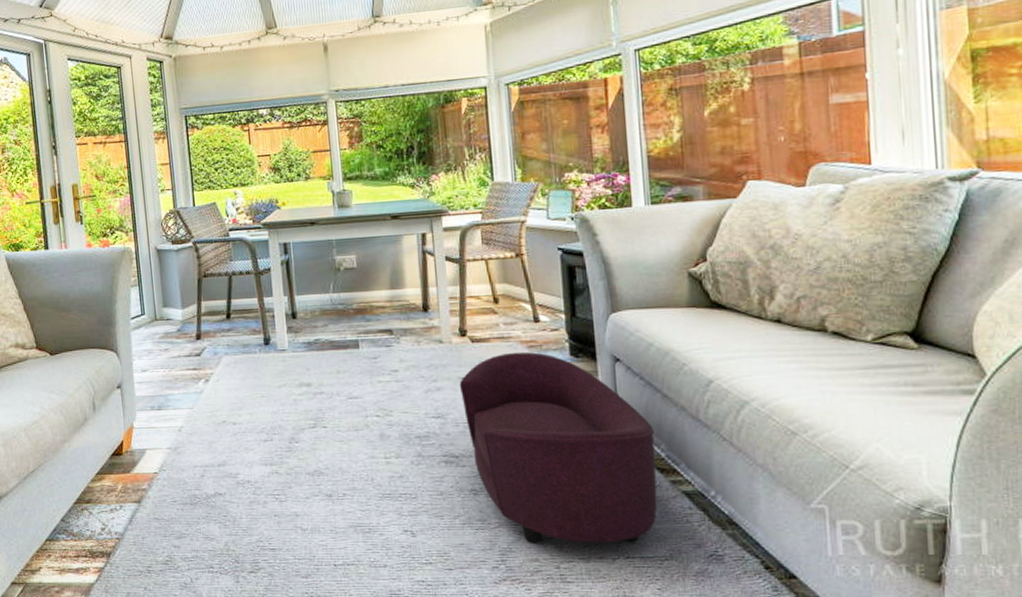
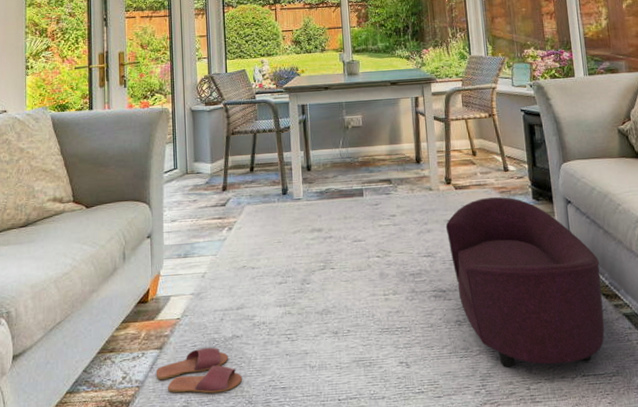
slippers: none [135,503,227,550] -> present [156,347,242,394]

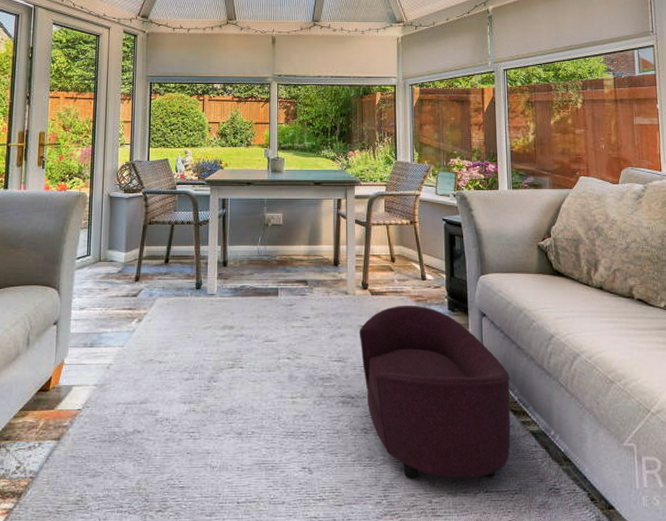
slippers: present [156,347,242,394] -> none [51,441,140,489]

